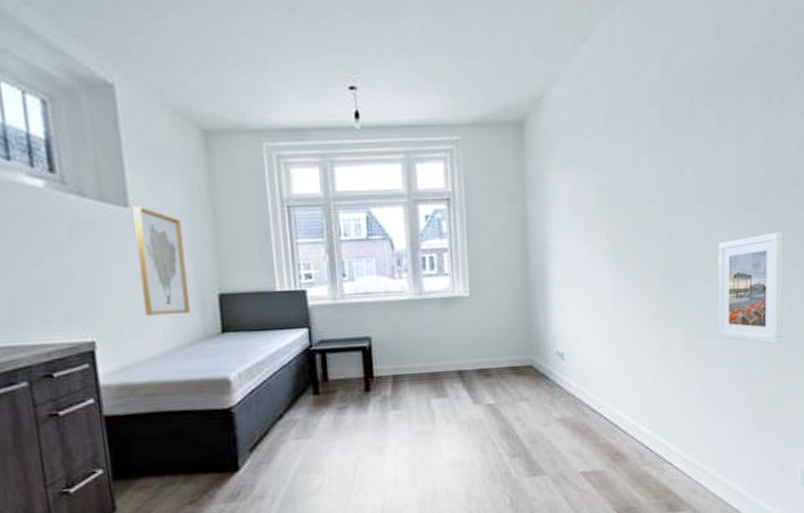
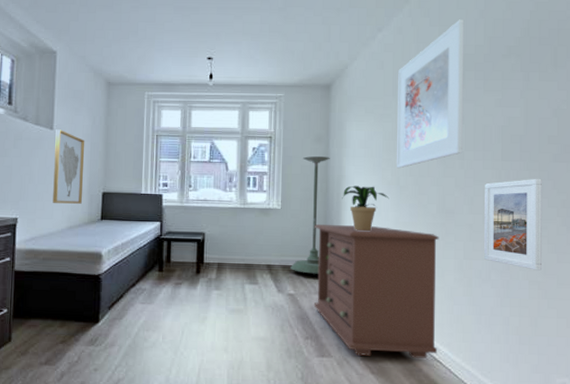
plant stand: none [487,221,529,377] -> present [290,156,330,274]
dresser: none [514,308,668,469] -> present [313,224,439,360]
potted plant: none [547,256,606,316] -> present [342,185,389,231]
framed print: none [610,22,692,231] -> present [397,19,465,169]

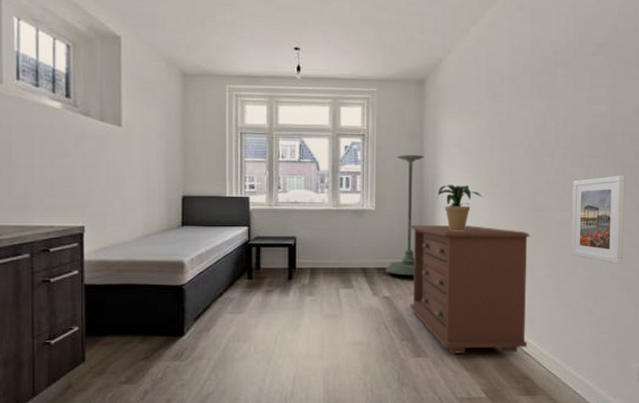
wall art: present [53,129,85,204] -> none [125,126,160,209]
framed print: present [397,19,465,169] -> none [490,14,557,167]

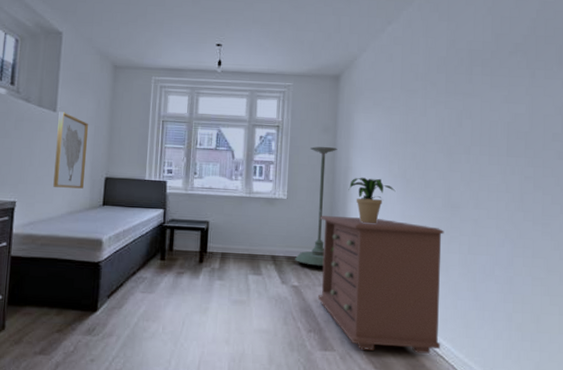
wall art: none [125,126,160,209] -> present [53,112,89,189]
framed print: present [571,175,625,264] -> none [488,175,546,267]

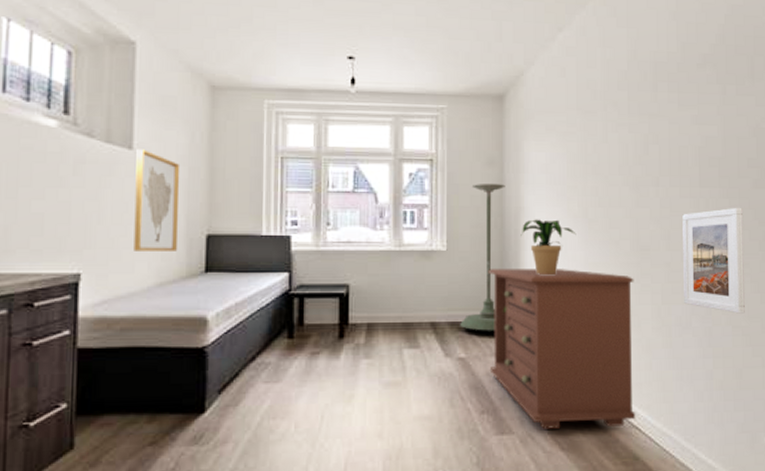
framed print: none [488,175,546,267] -> present [682,207,745,314]

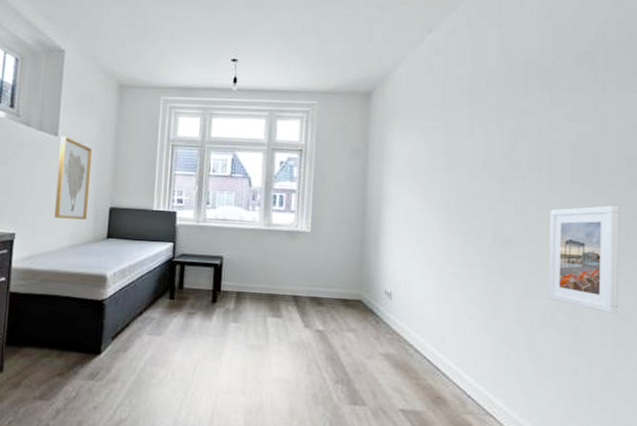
plant stand: present [460,184,505,331] -> none [320,173,369,309]
dresser: present [488,269,636,429] -> none [345,251,495,413]
potted plant: present [520,219,576,274] -> none [381,207,437,260]

